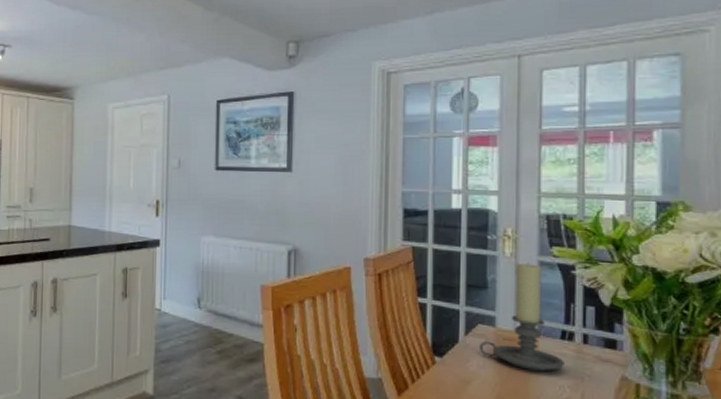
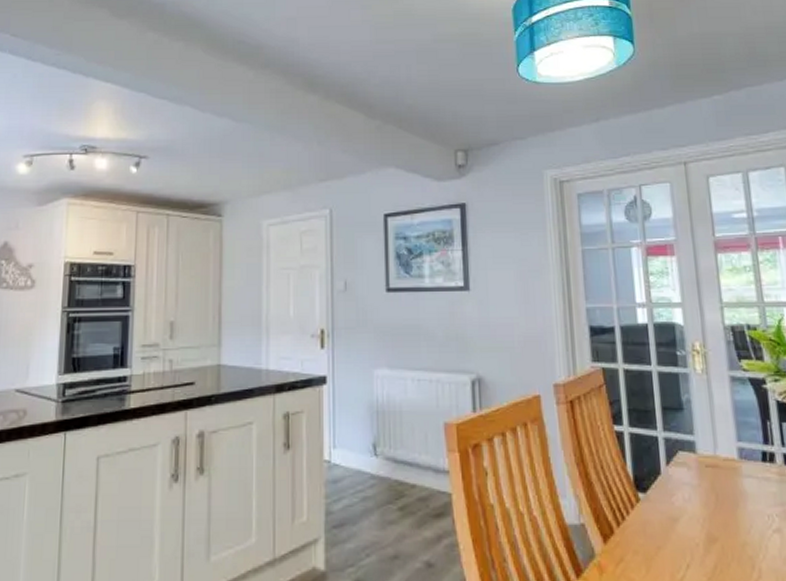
candle holder: present [478,262,564,371] -> none [681,378,770,500]

